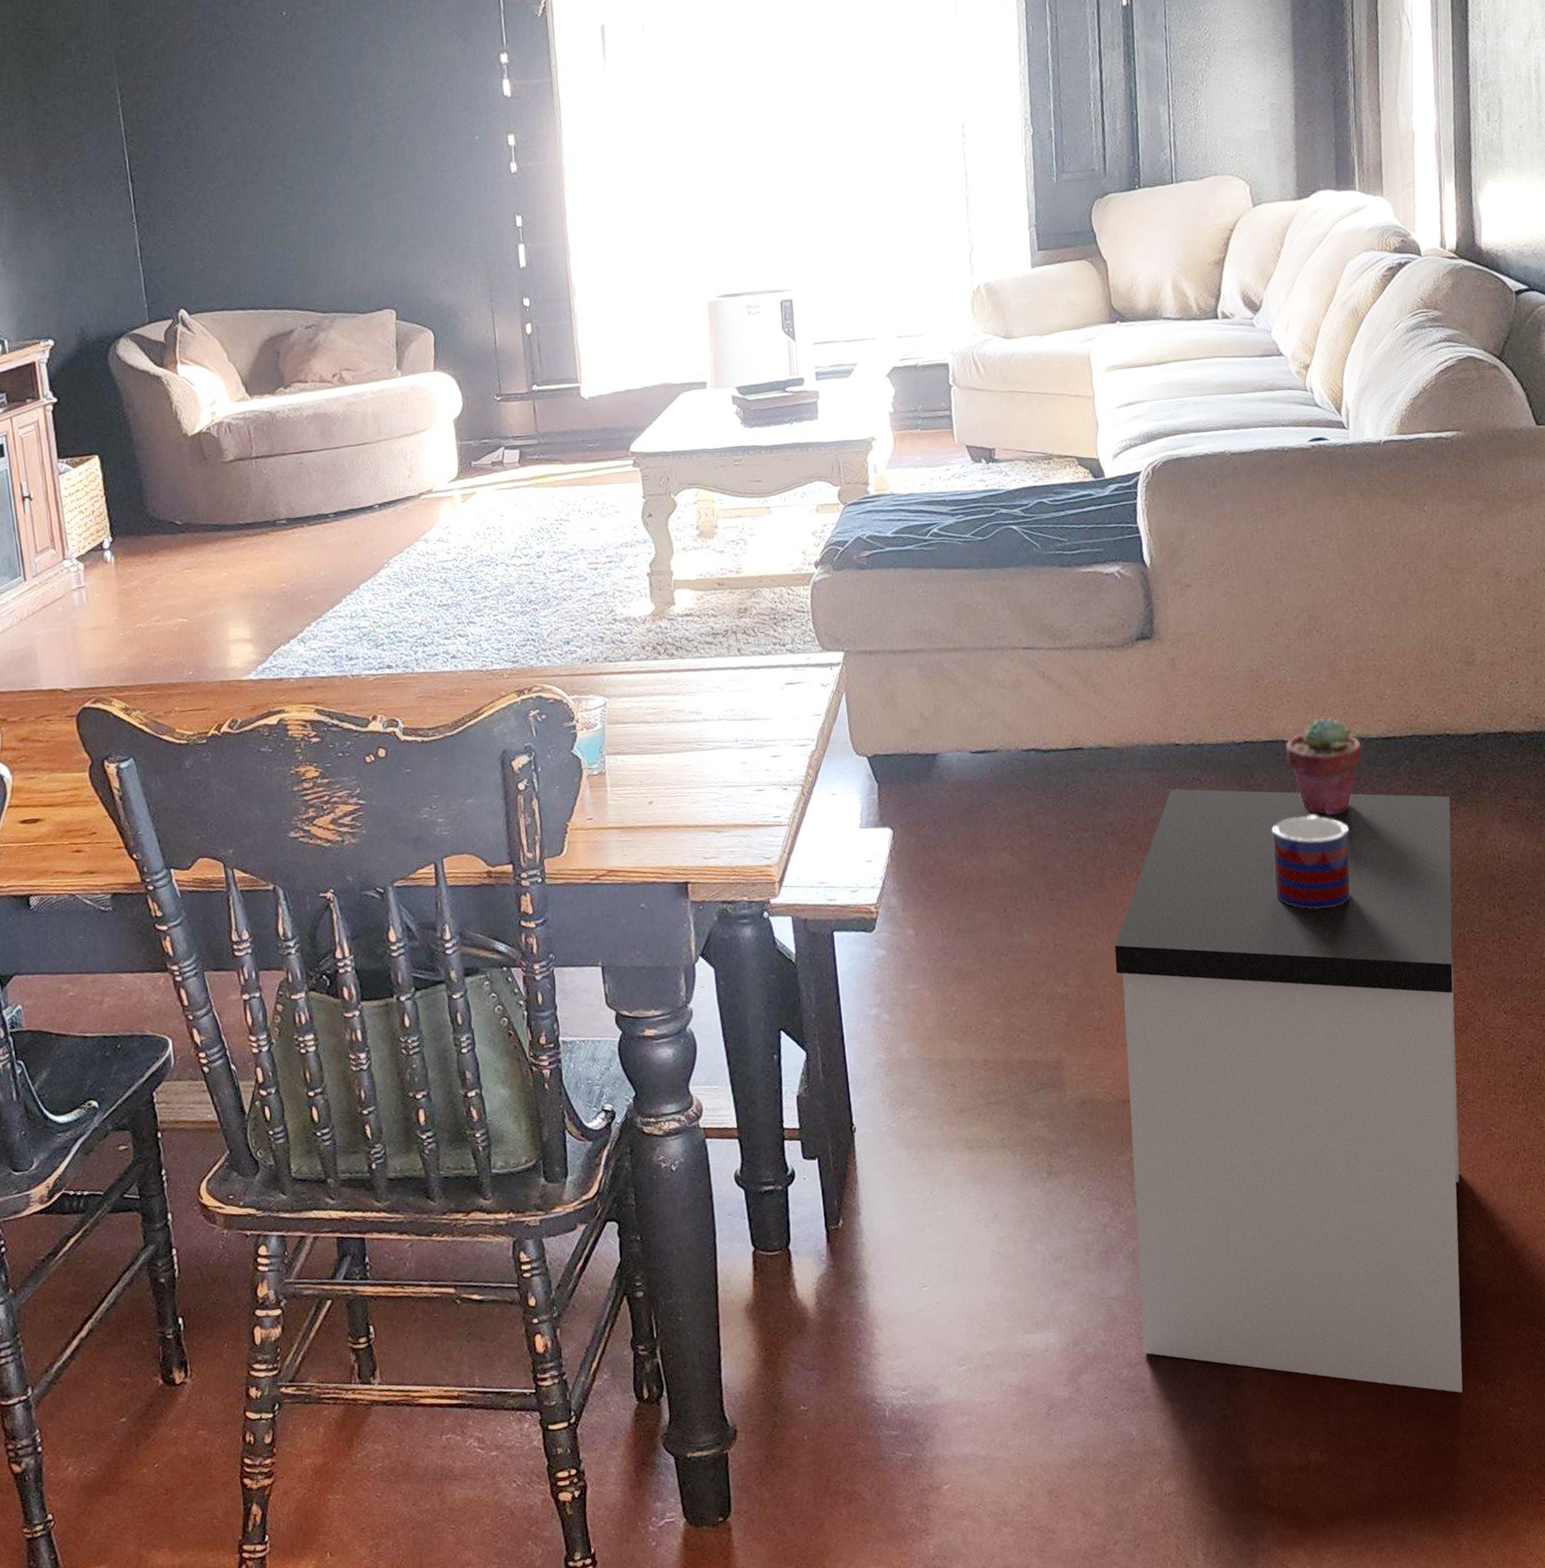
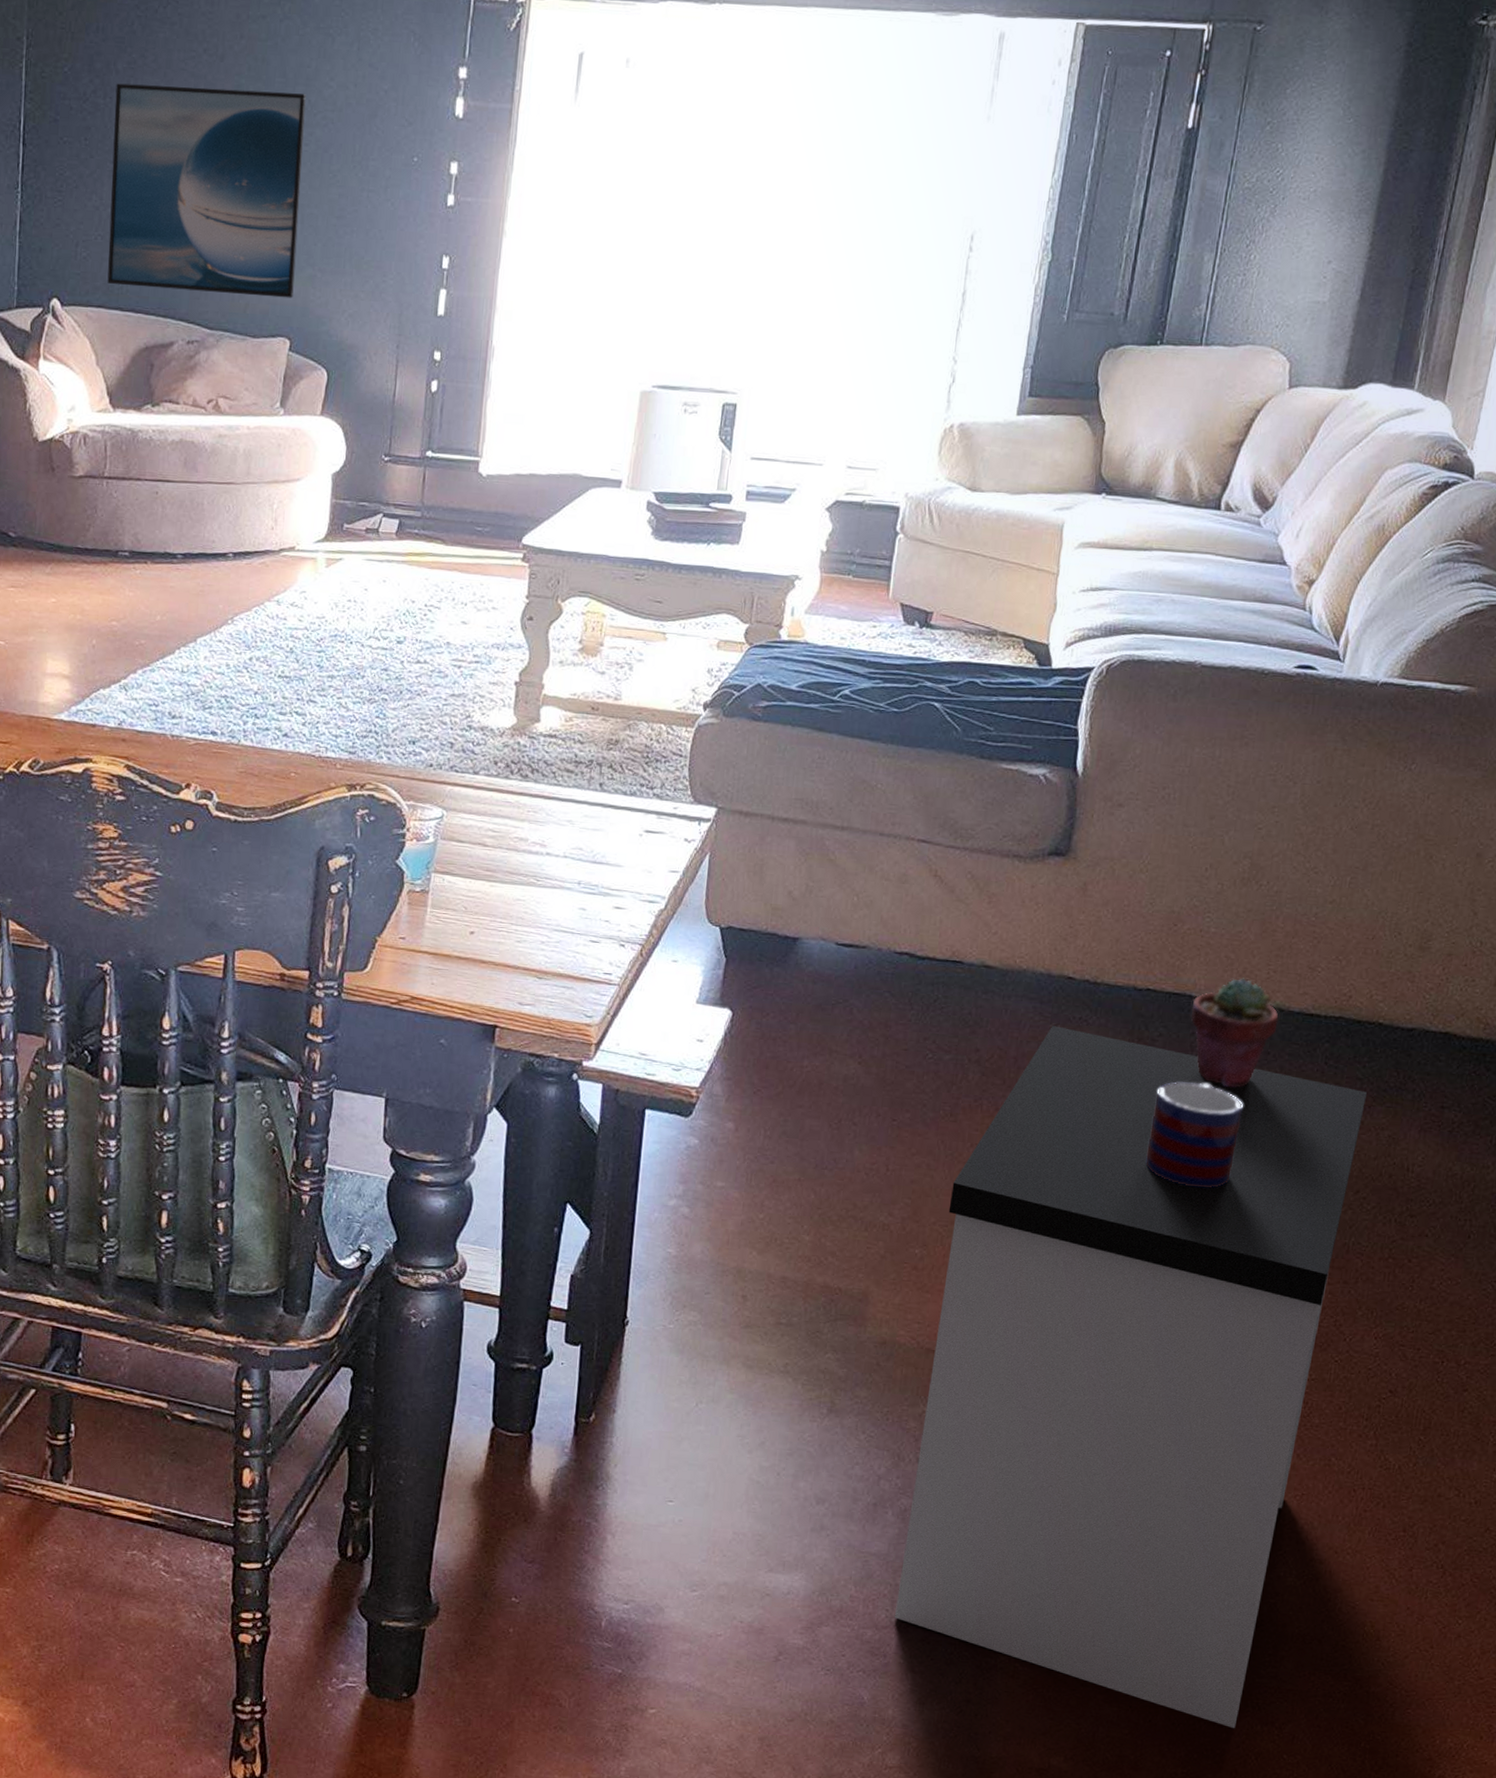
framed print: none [204,98,392,288] -> present [107,83,306,298]

